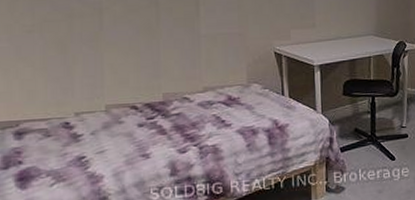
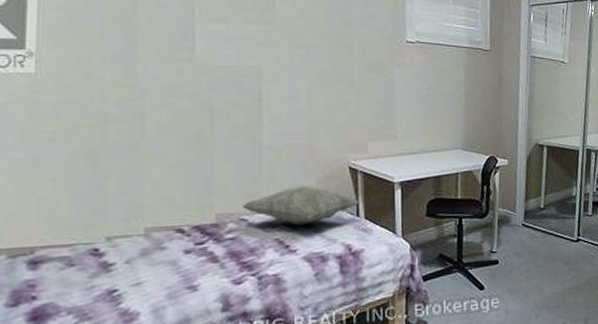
decorative pillow: none [185,68,284,103] -> present [242,185,359,226]

